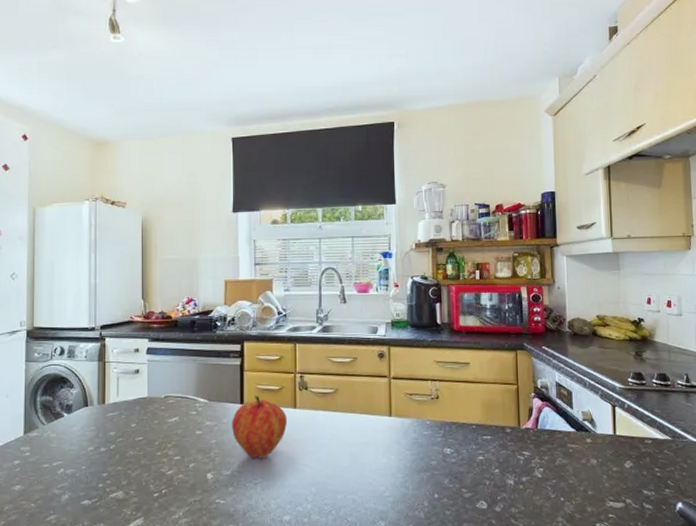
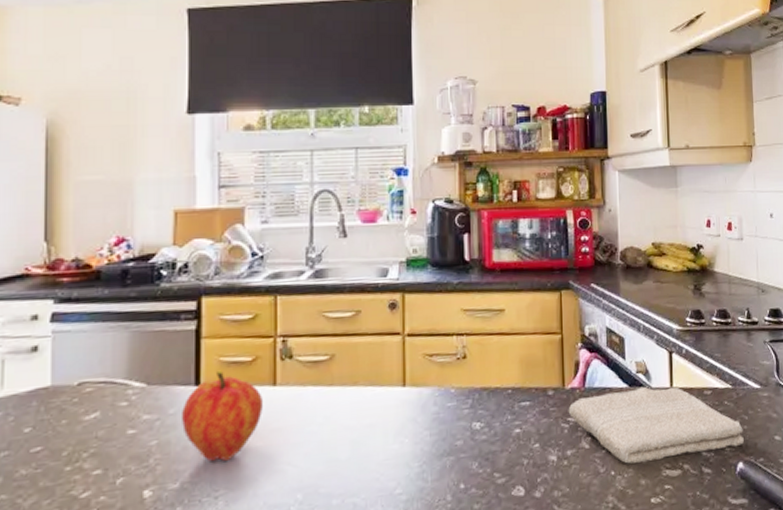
washcloth: none [523,432,683,493] -> present [568,386,744,464]

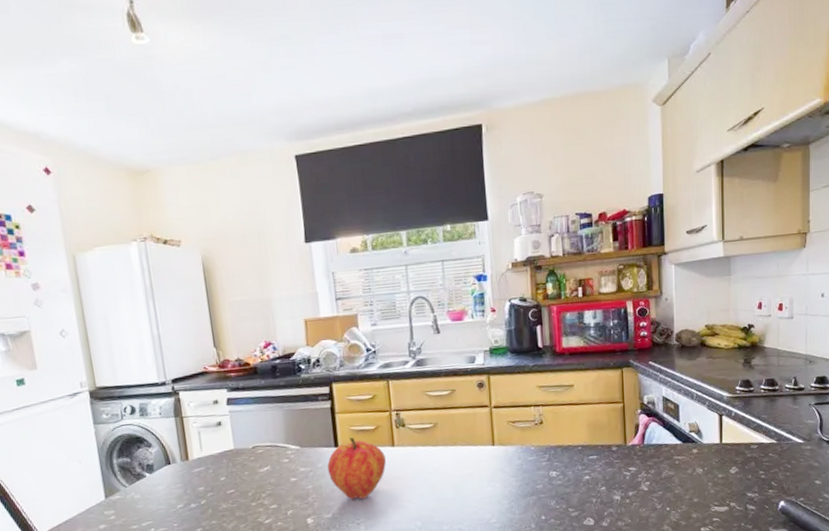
washcloth: present [568,386,744,464] -> none [629,442,786,502]

